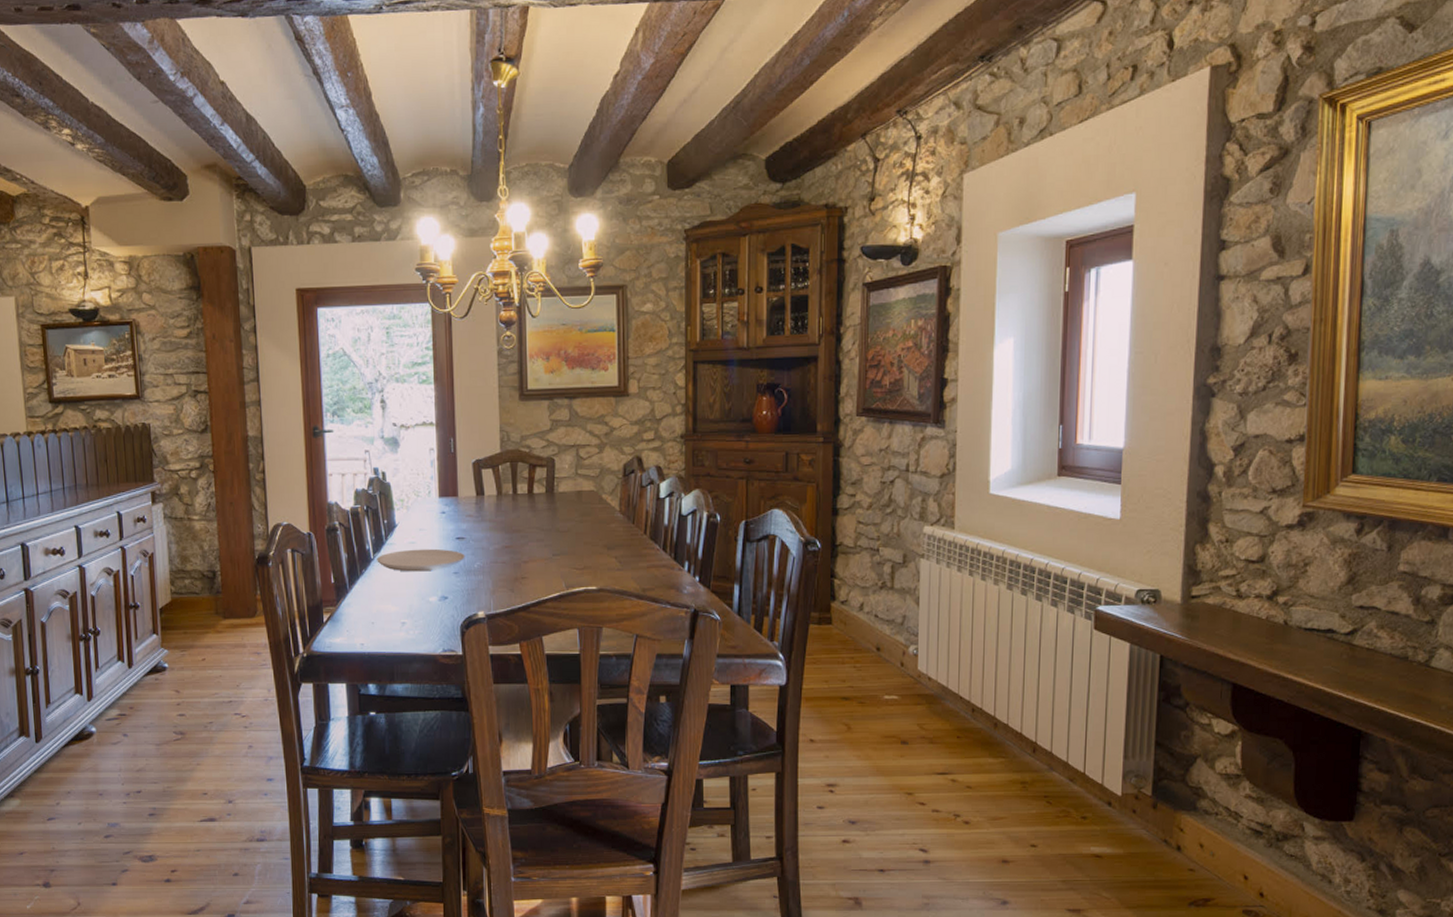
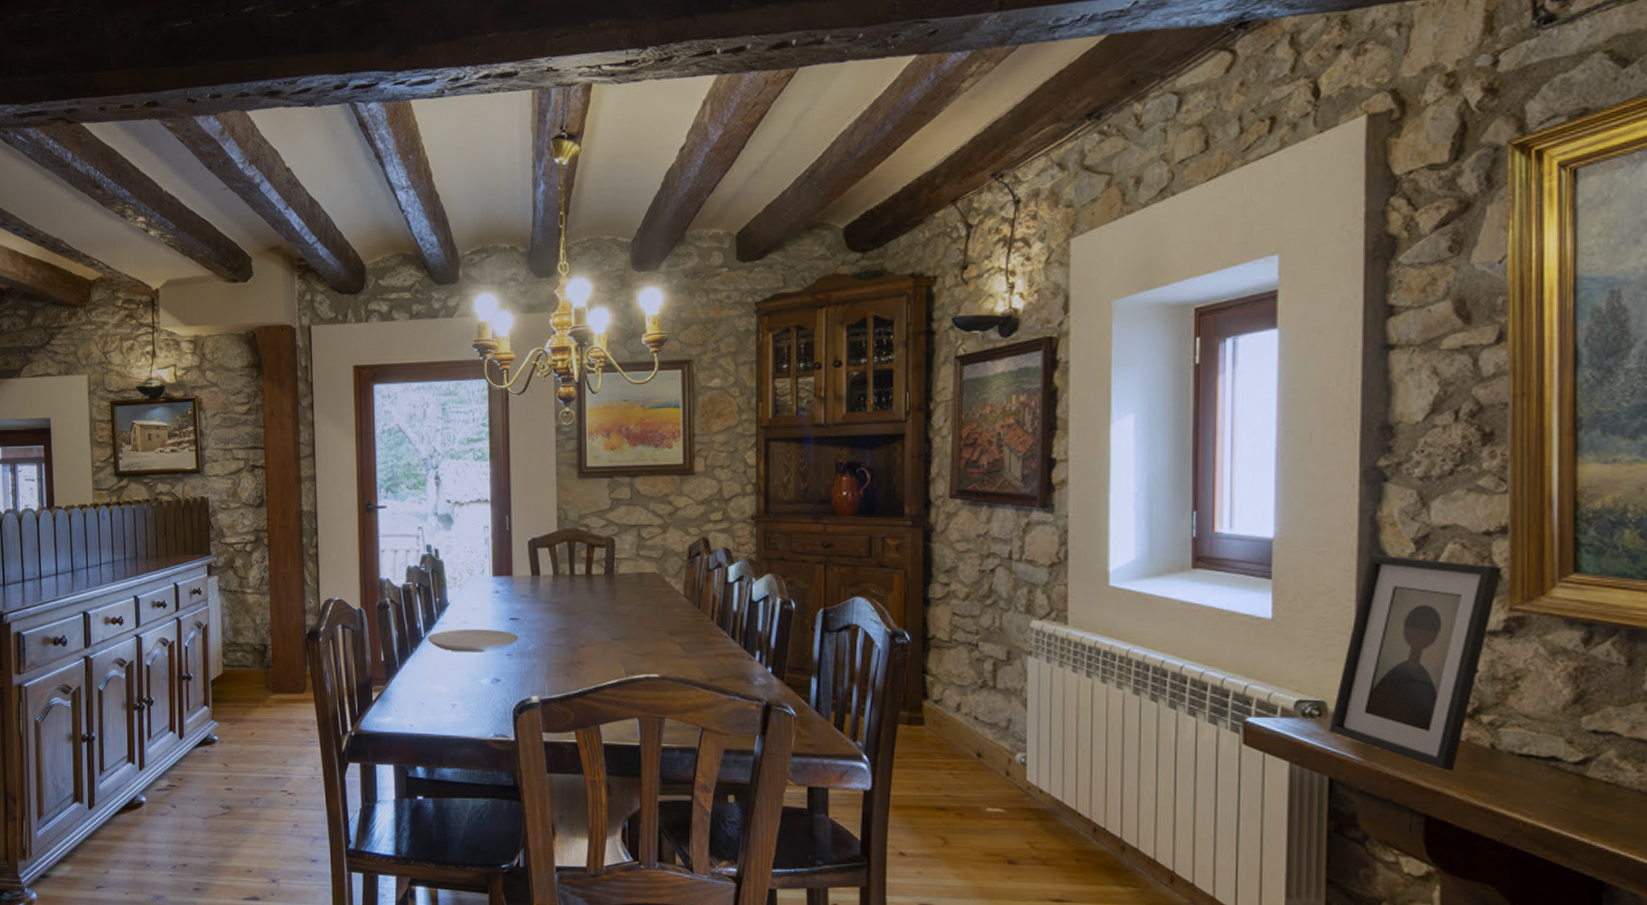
picture frame: none [1162,461,1299,645] -> present [1329,554,1502,771]

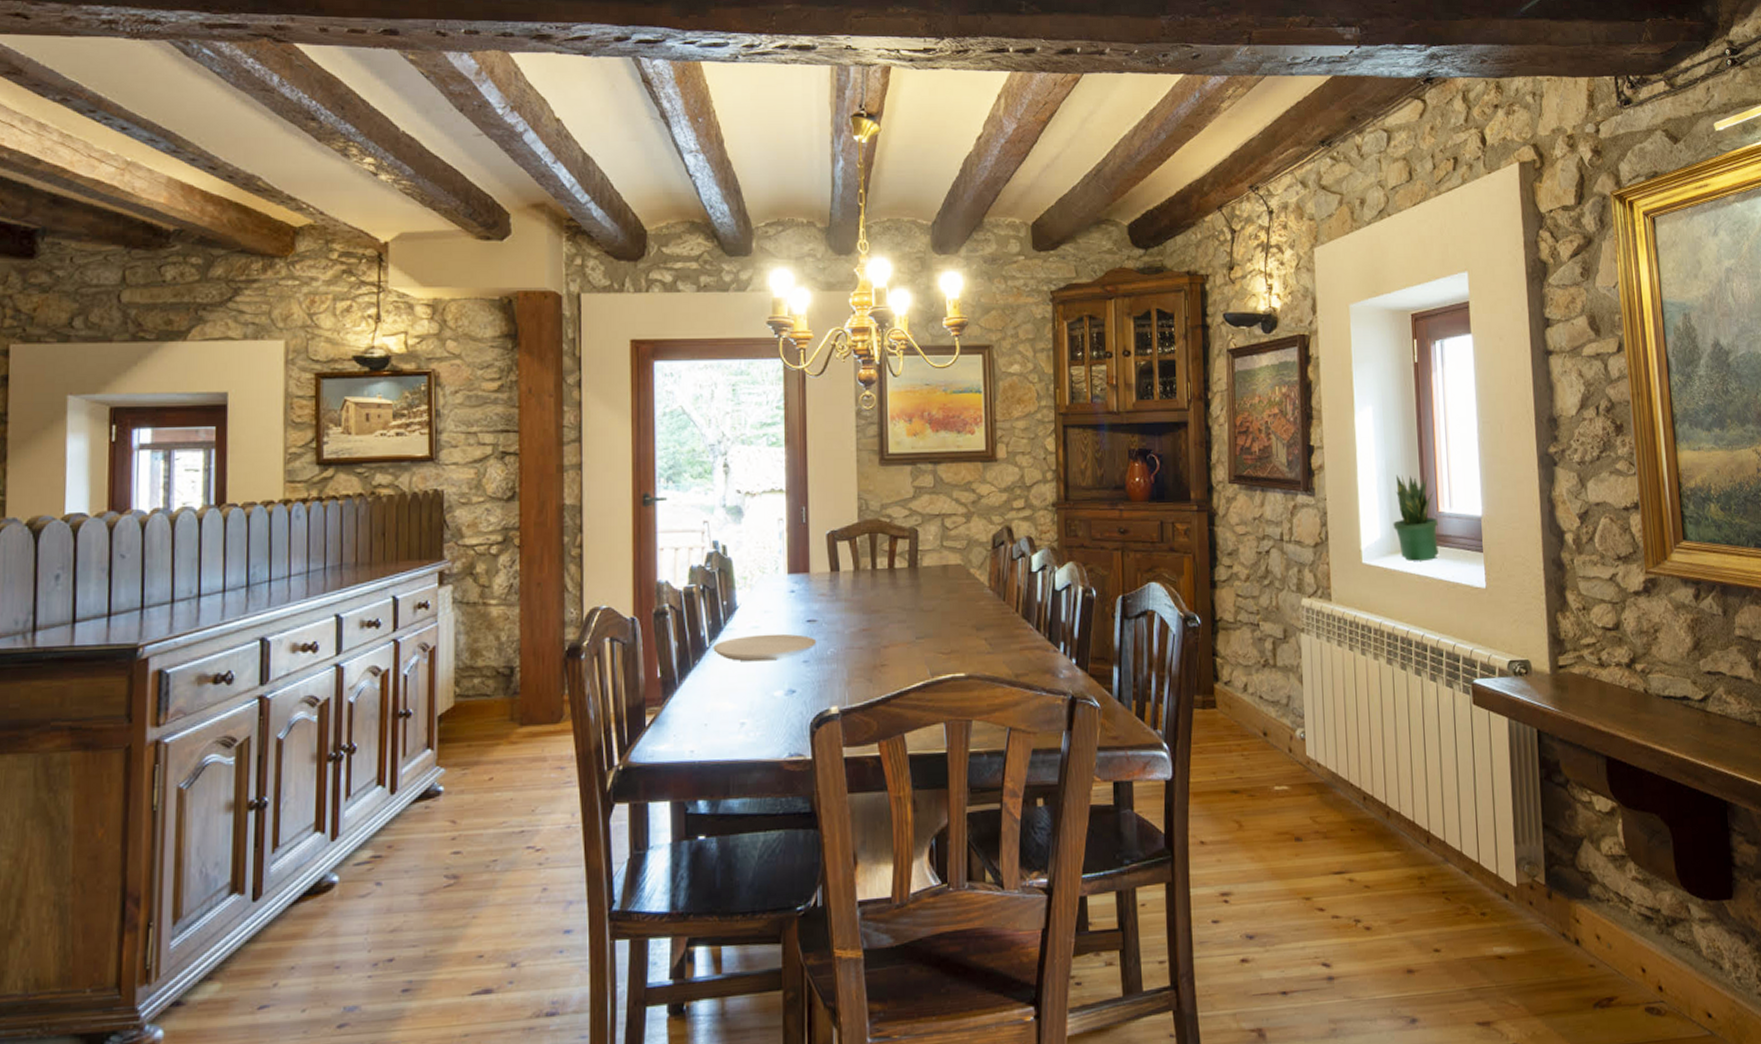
planter: none [1152,490,1212,587] -> present [1393,474,1439,562]
picture frame: present [1329,554,1502,771] -> none [1534,528,1639,716]

